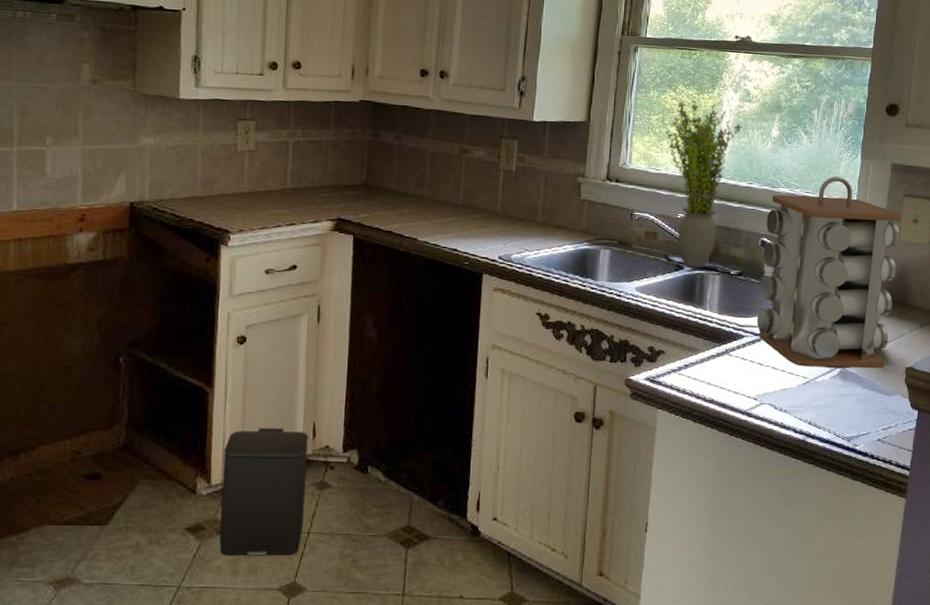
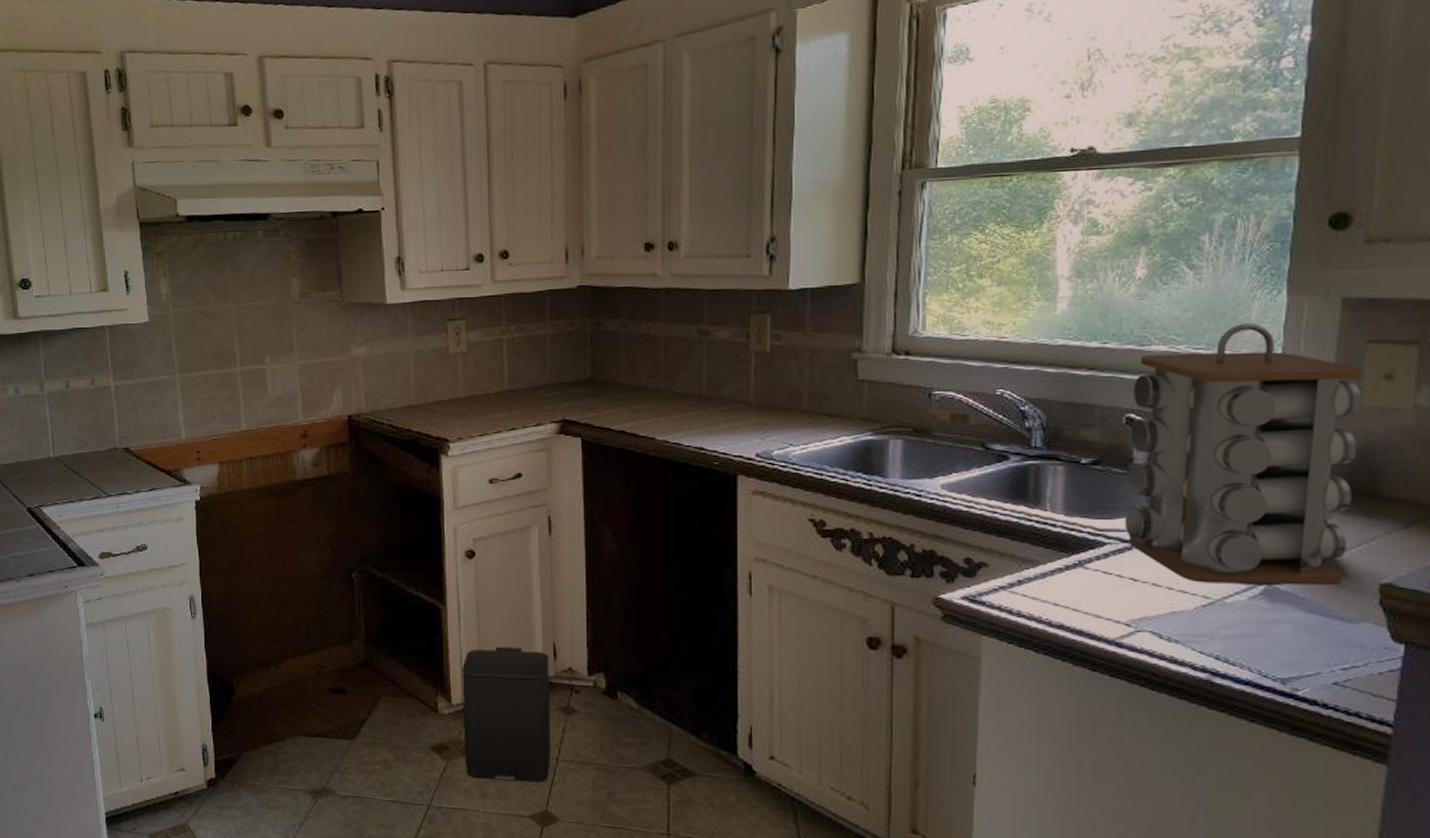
potted plant: present [665,100,742,268] -> none [971,240,1087,457]

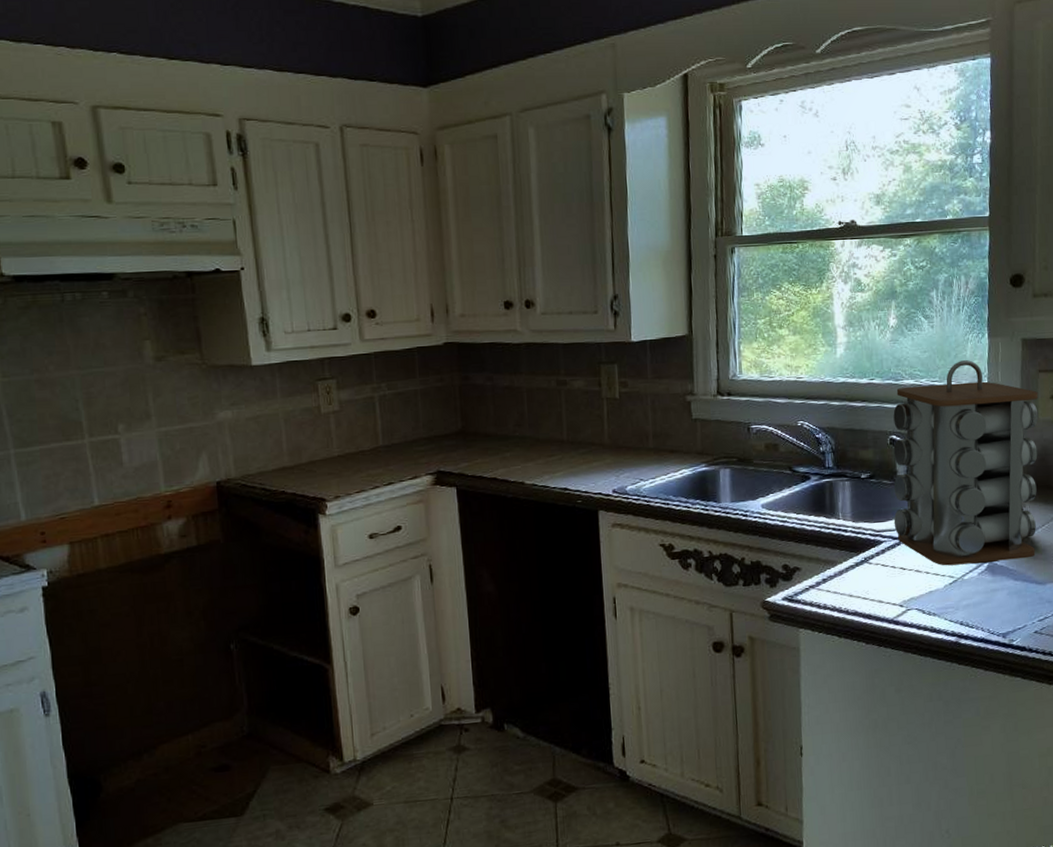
pedal bin: present [461,646,552,783] -> none [351,695,446,832]

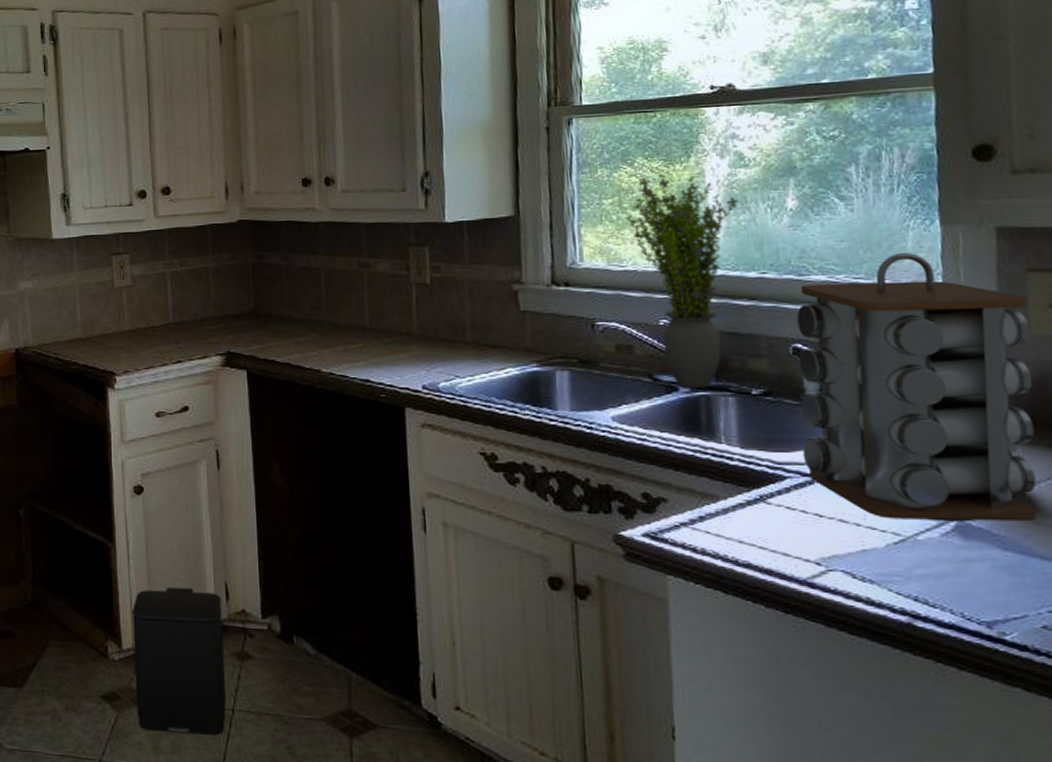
pedal bin: none [351,695,446,832] -> present [131,587,227,736]
potted plant: none [774,297,856,477] -> present [625,174,738,388]

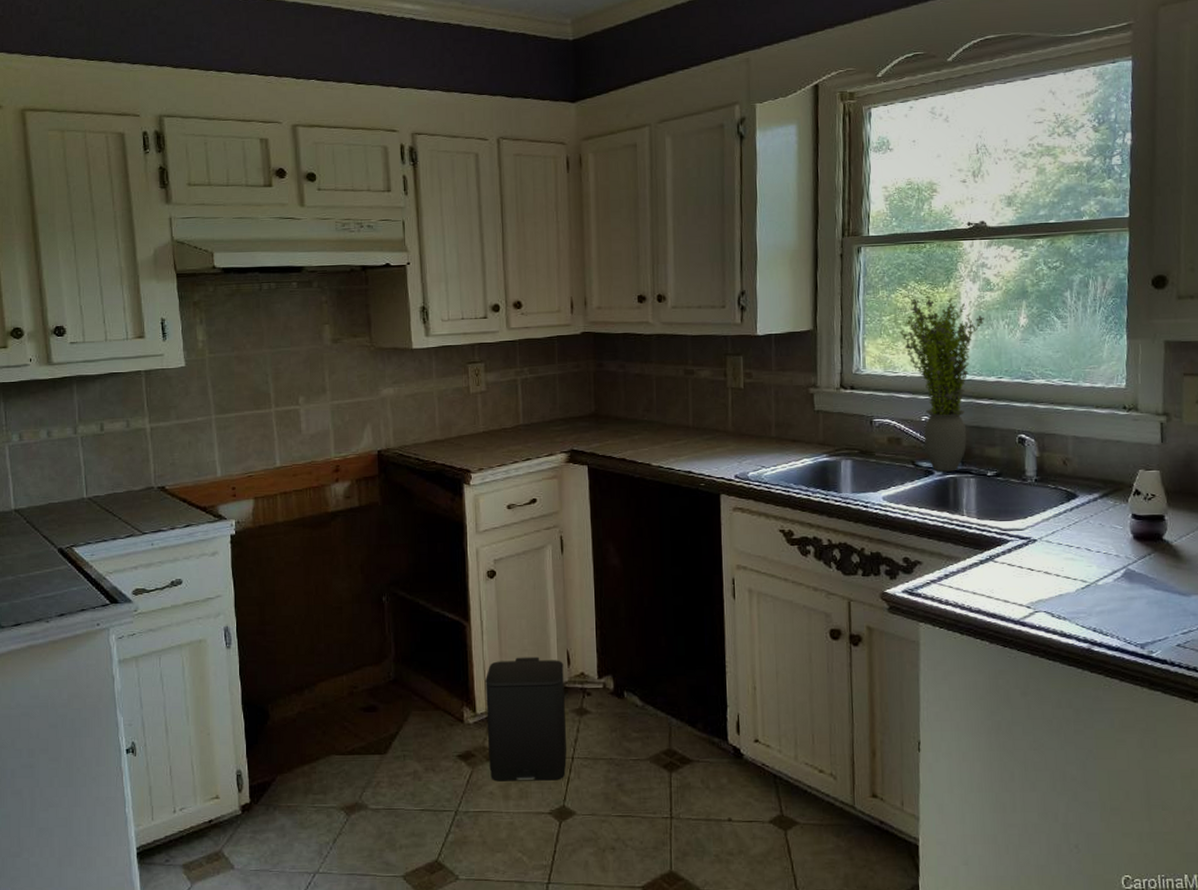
spice rack: present [796,253,1037,522] -> none [1021,361,1183,570]

